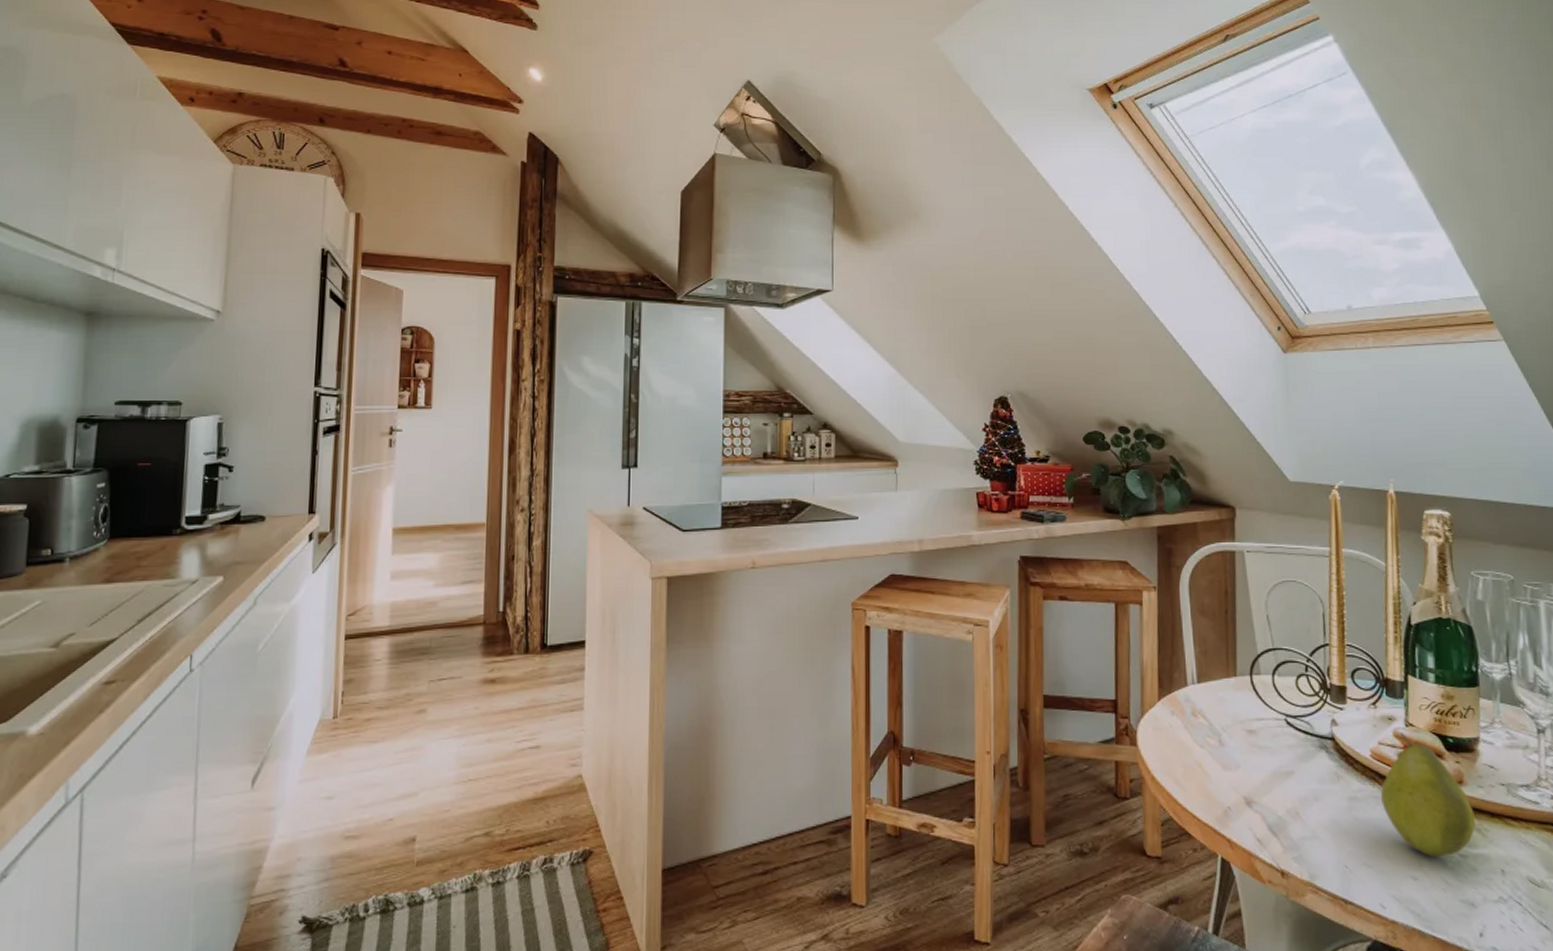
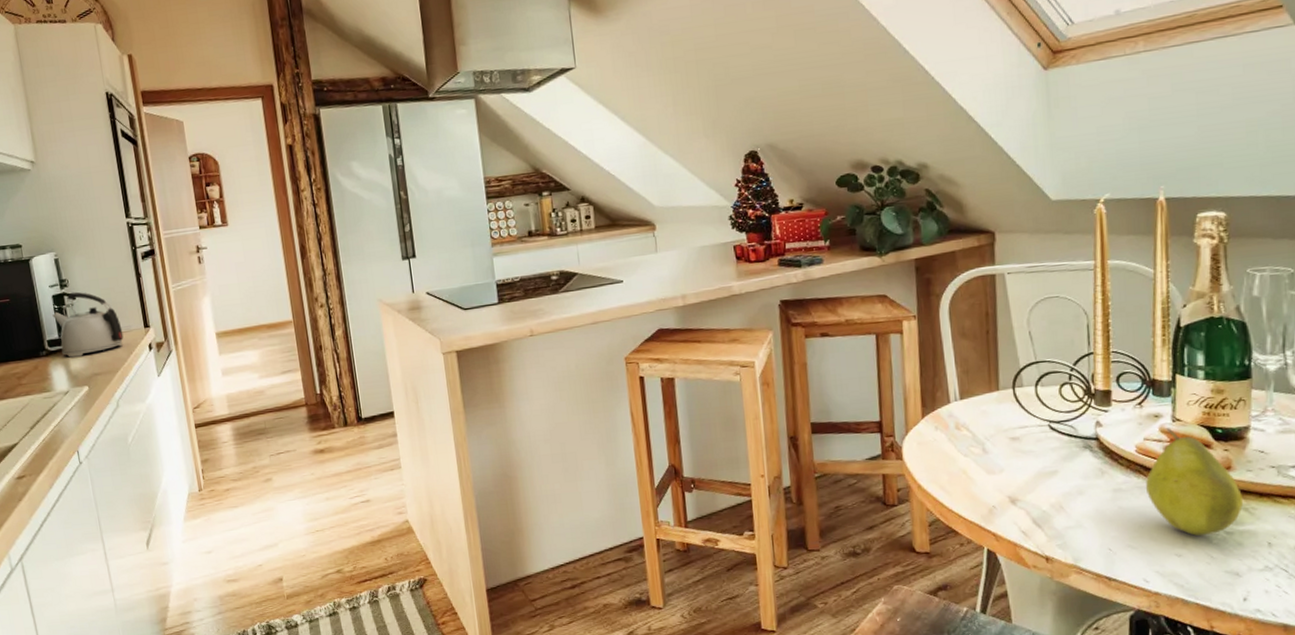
kettle: none [199,463,282,540] -> present [52,291,124,358]

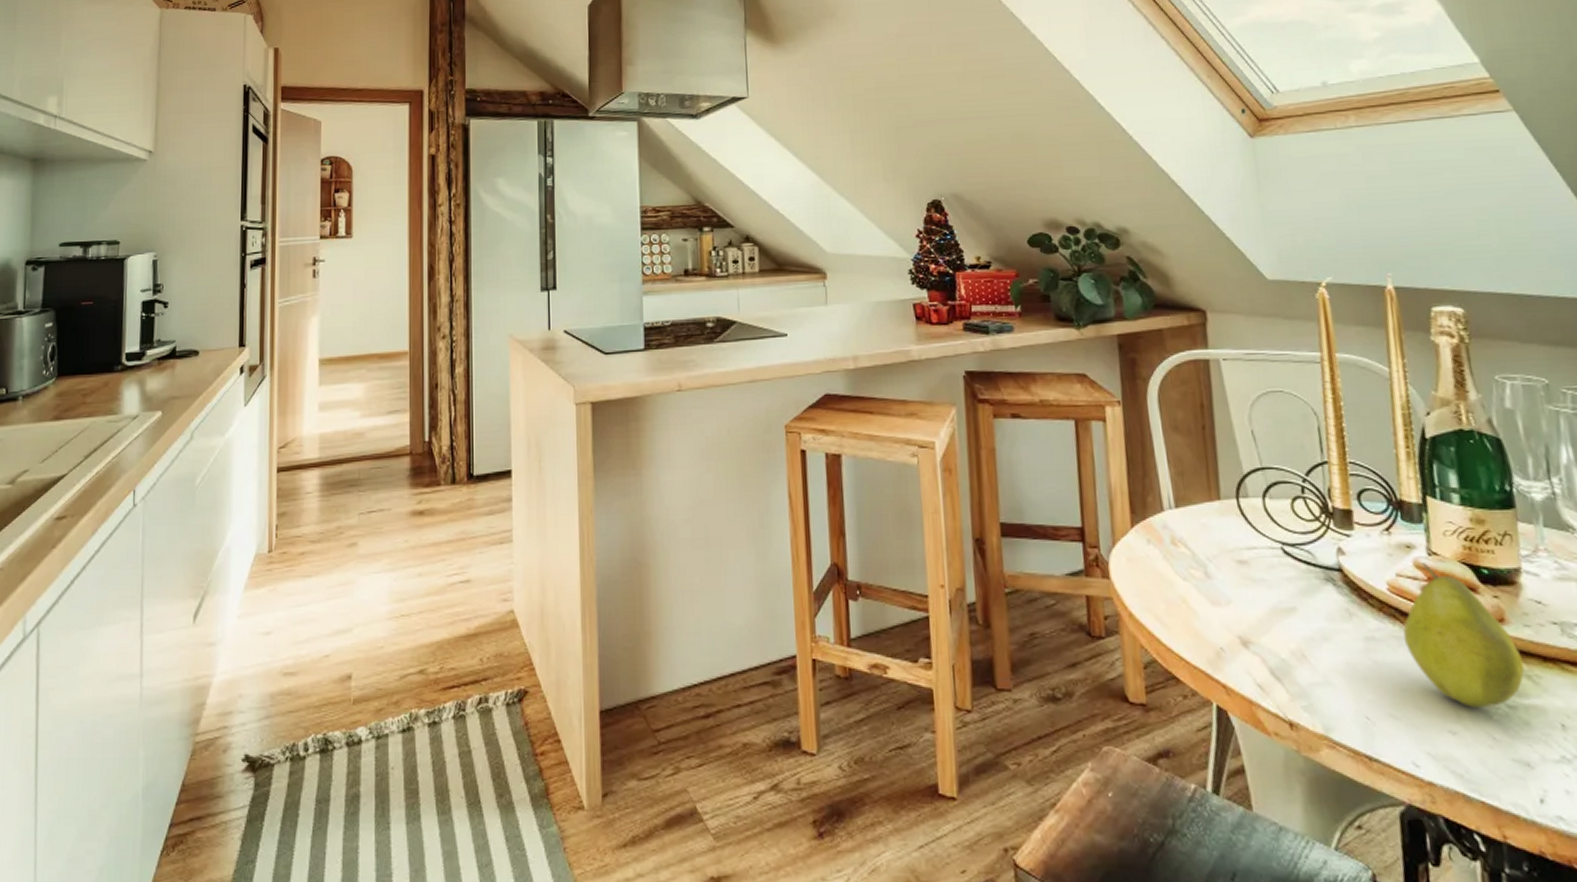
kettle: present [52,291,124,358] -> none [137,299,214,375]

